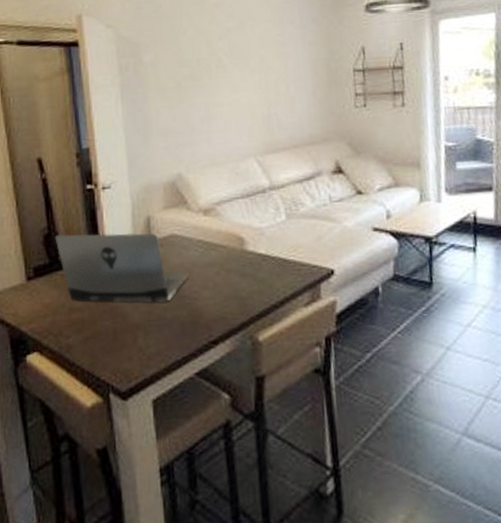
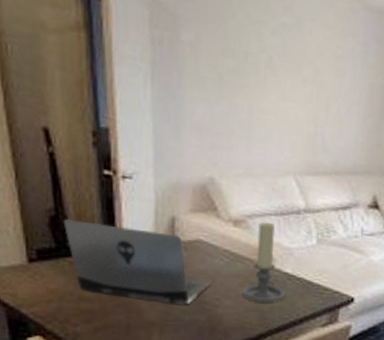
candle holder: none [218,206,262,290] -> present [241,222,285,304]

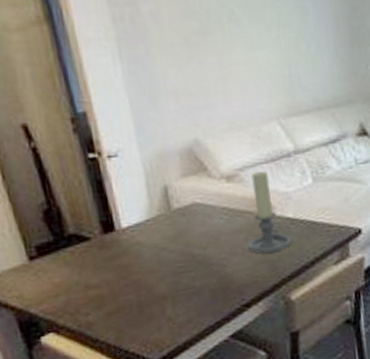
laptop computer: present [63,219,213,305] -> none [56,202,217,278]

